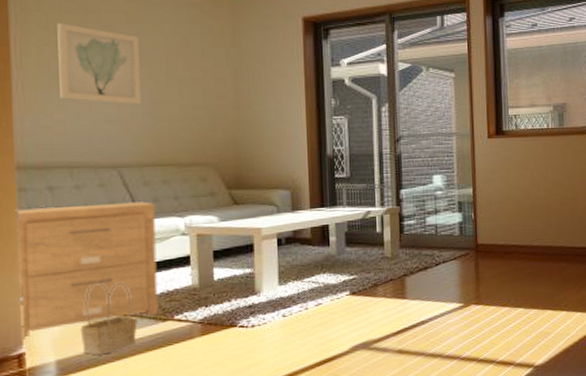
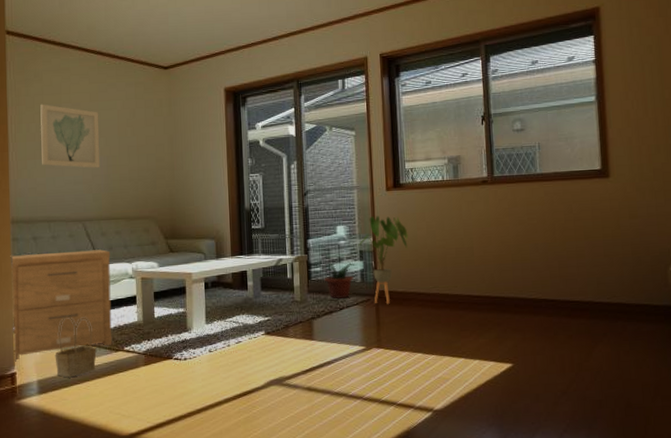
potted plant: none [416,214,455,254] -> present [322,262,357,299]
house plant: none [456,165,511,259] -> present [358,216,408,305]

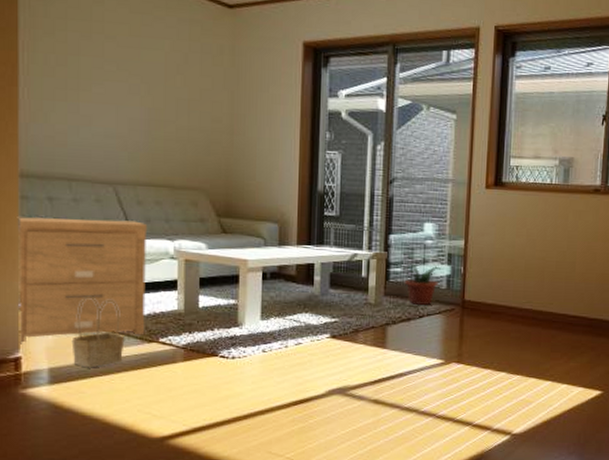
wall art: present [40,104,100,168] -> none [63,30,141,121]
house plant: present [358,216,408,305] -> none [447,216,505,317]

